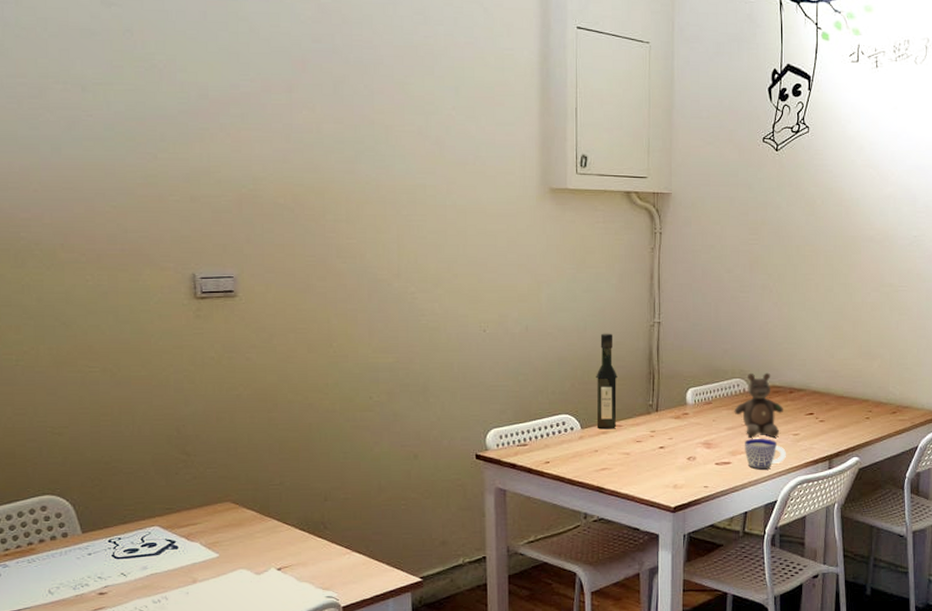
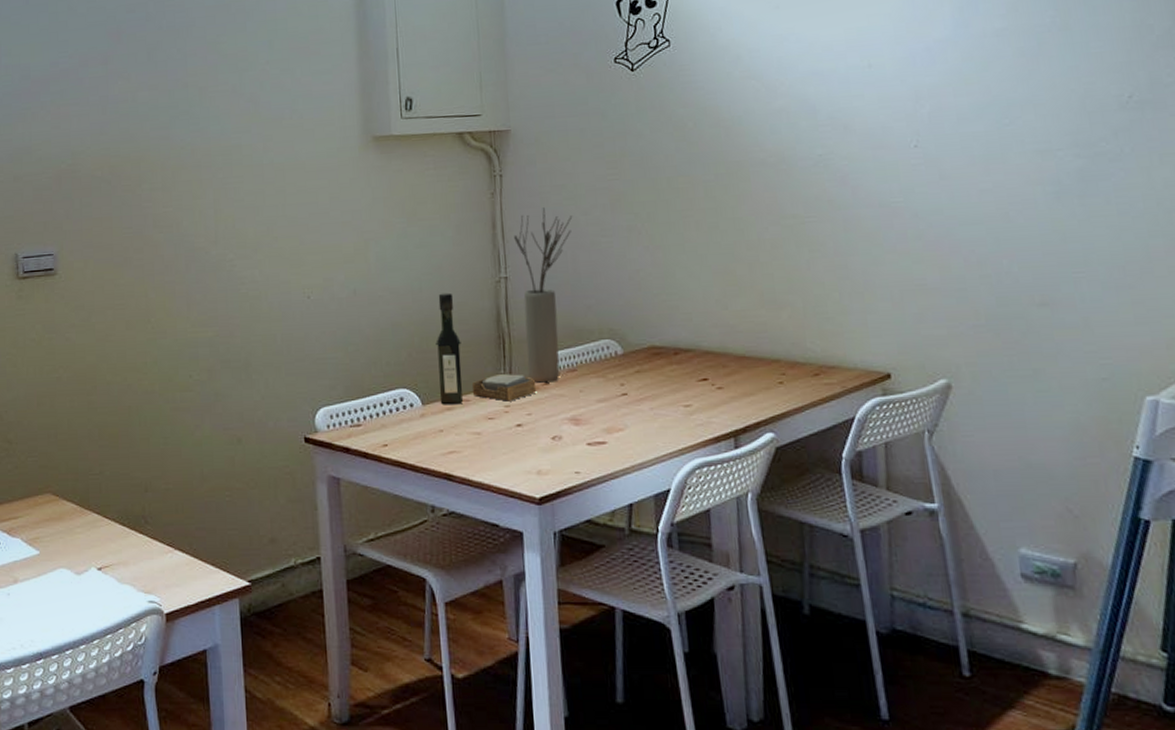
napkin holder: none [624,405,678,427] -> present [471,374,537,402]
vase: none [668,264,718,413] -> present [514,208,573,383]
stuffed animal: present [734,372,783,438] -> none [605,330,668,411]
cup: present [745,438,786,470] -> none [622,411,677,451]

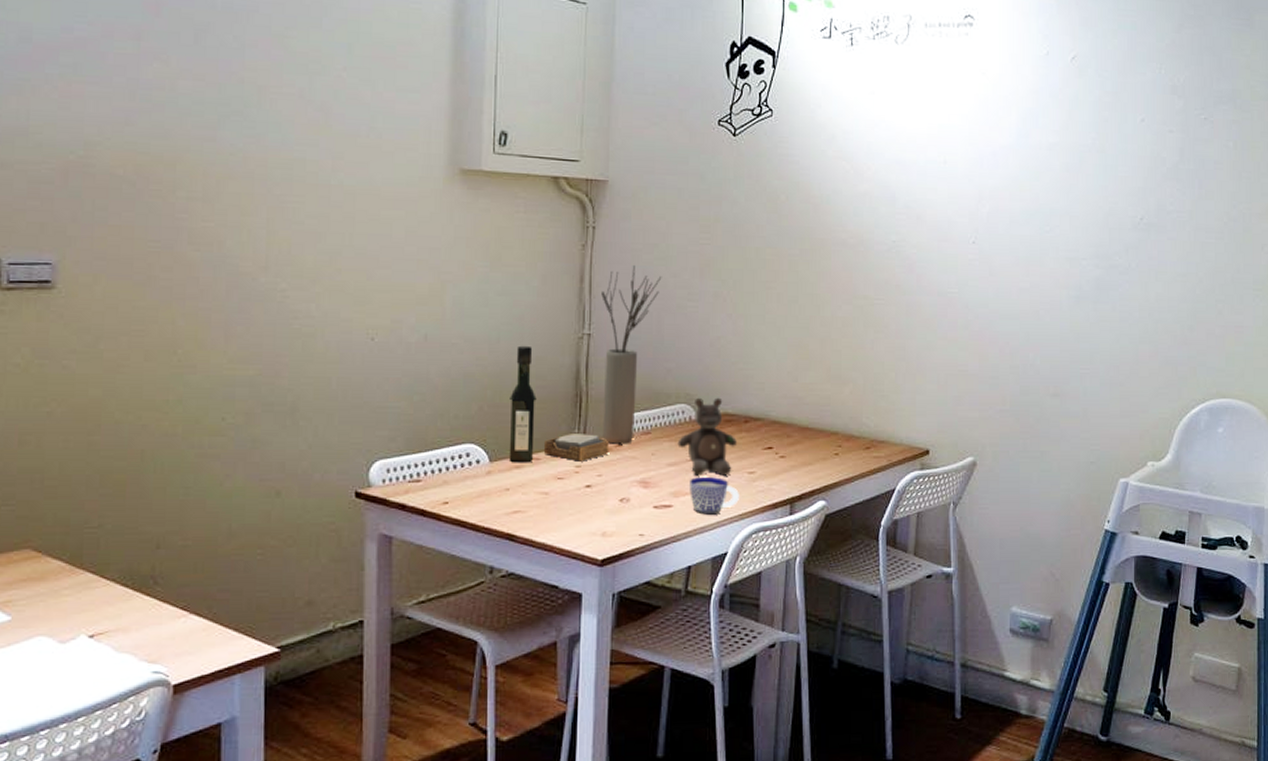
stuffed animal: none [605,330,668,411] -> present [677,397,737,476]
cup: none [622,411,677,451] -> present [690,476,739,515]

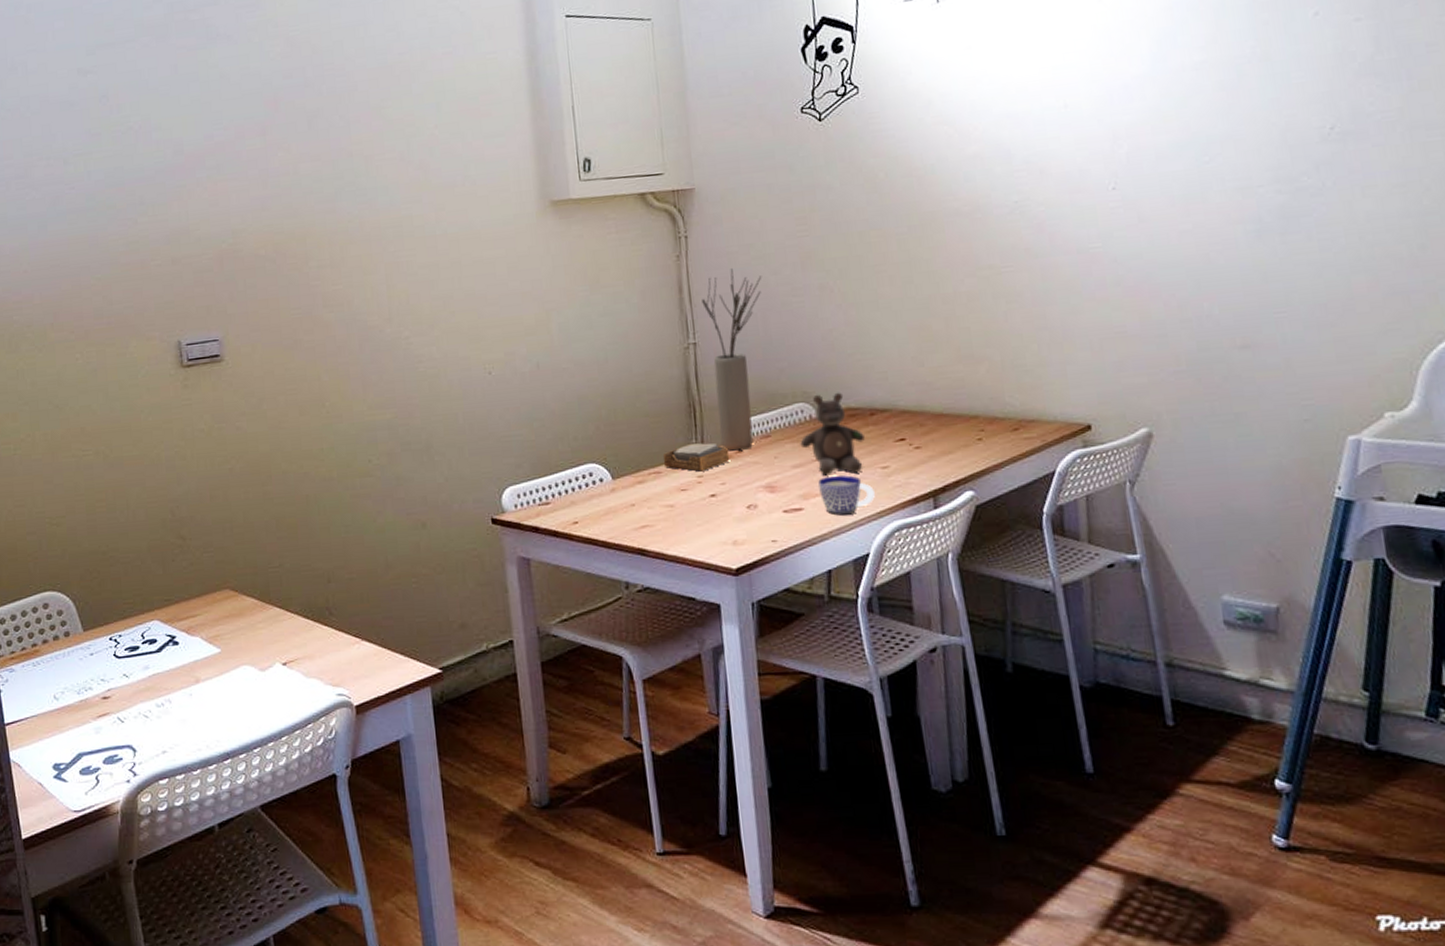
bottle: present [509,345,537,462] -> none [624,361,654,477]

